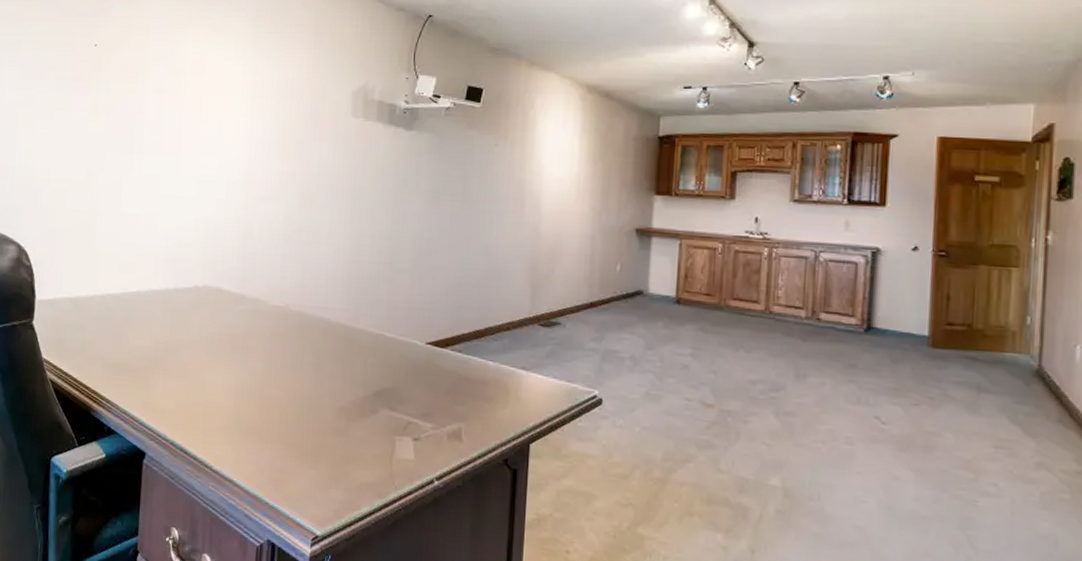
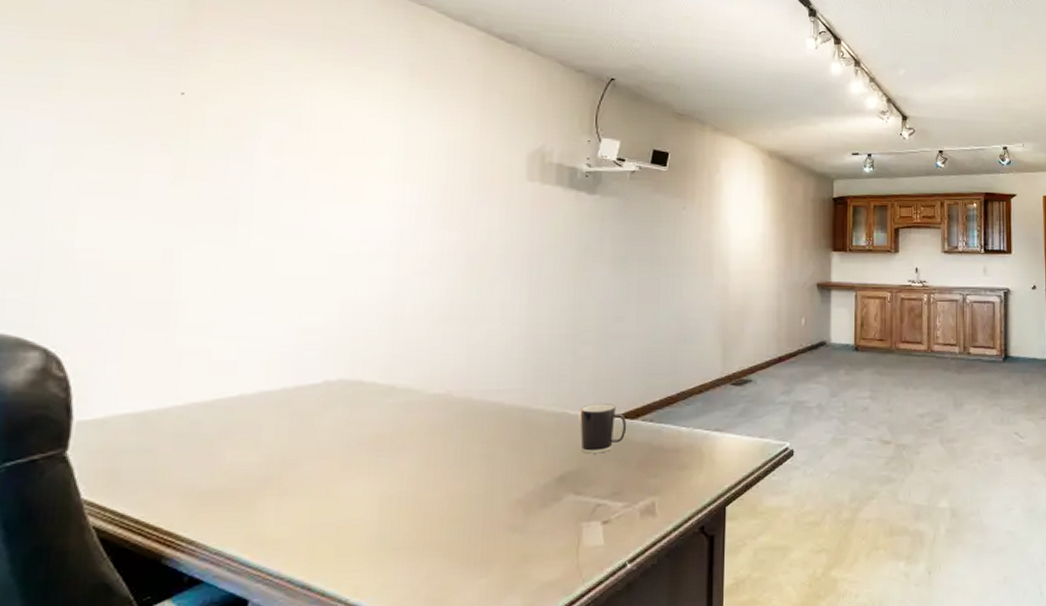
mug: none [395,329,437,376] -> present [580,404,627,454]

